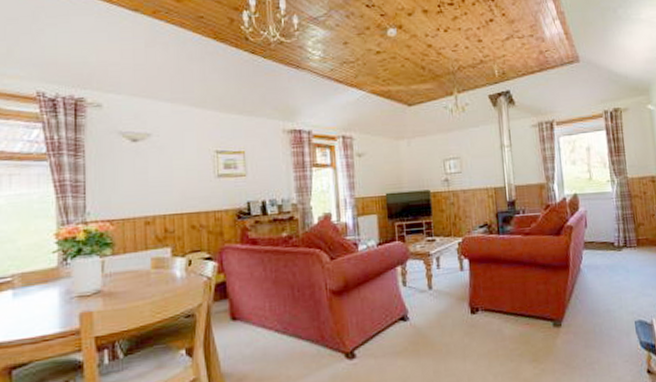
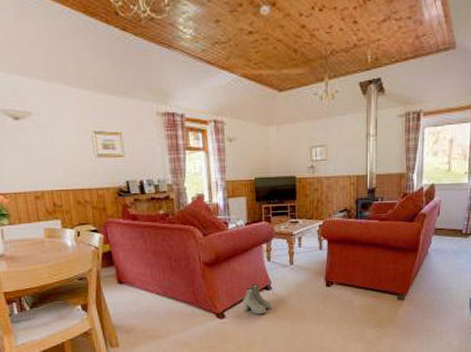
boots: none [375,314,409,353] -> present [242,284,271,315]

